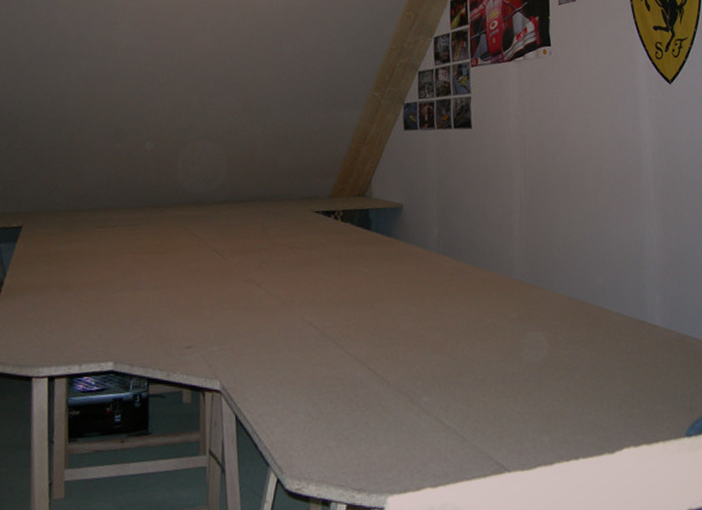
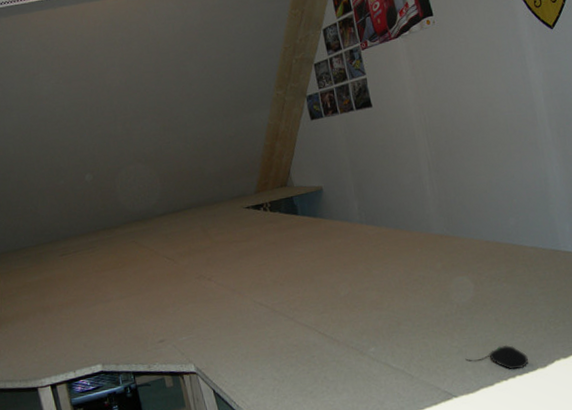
computer mouse: none [526,419,595,451] -> present [465,344,528,370]

